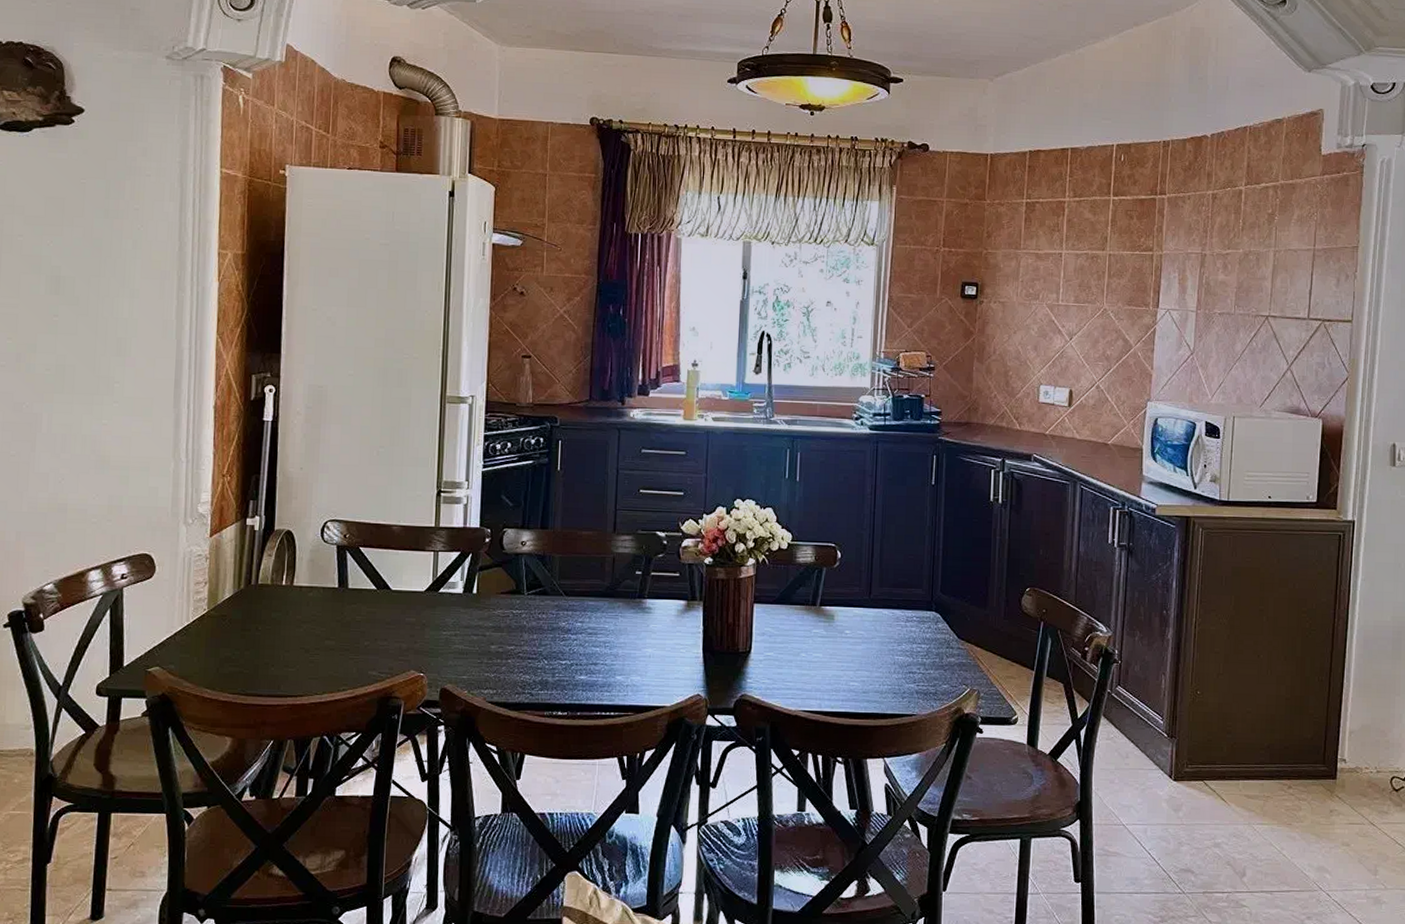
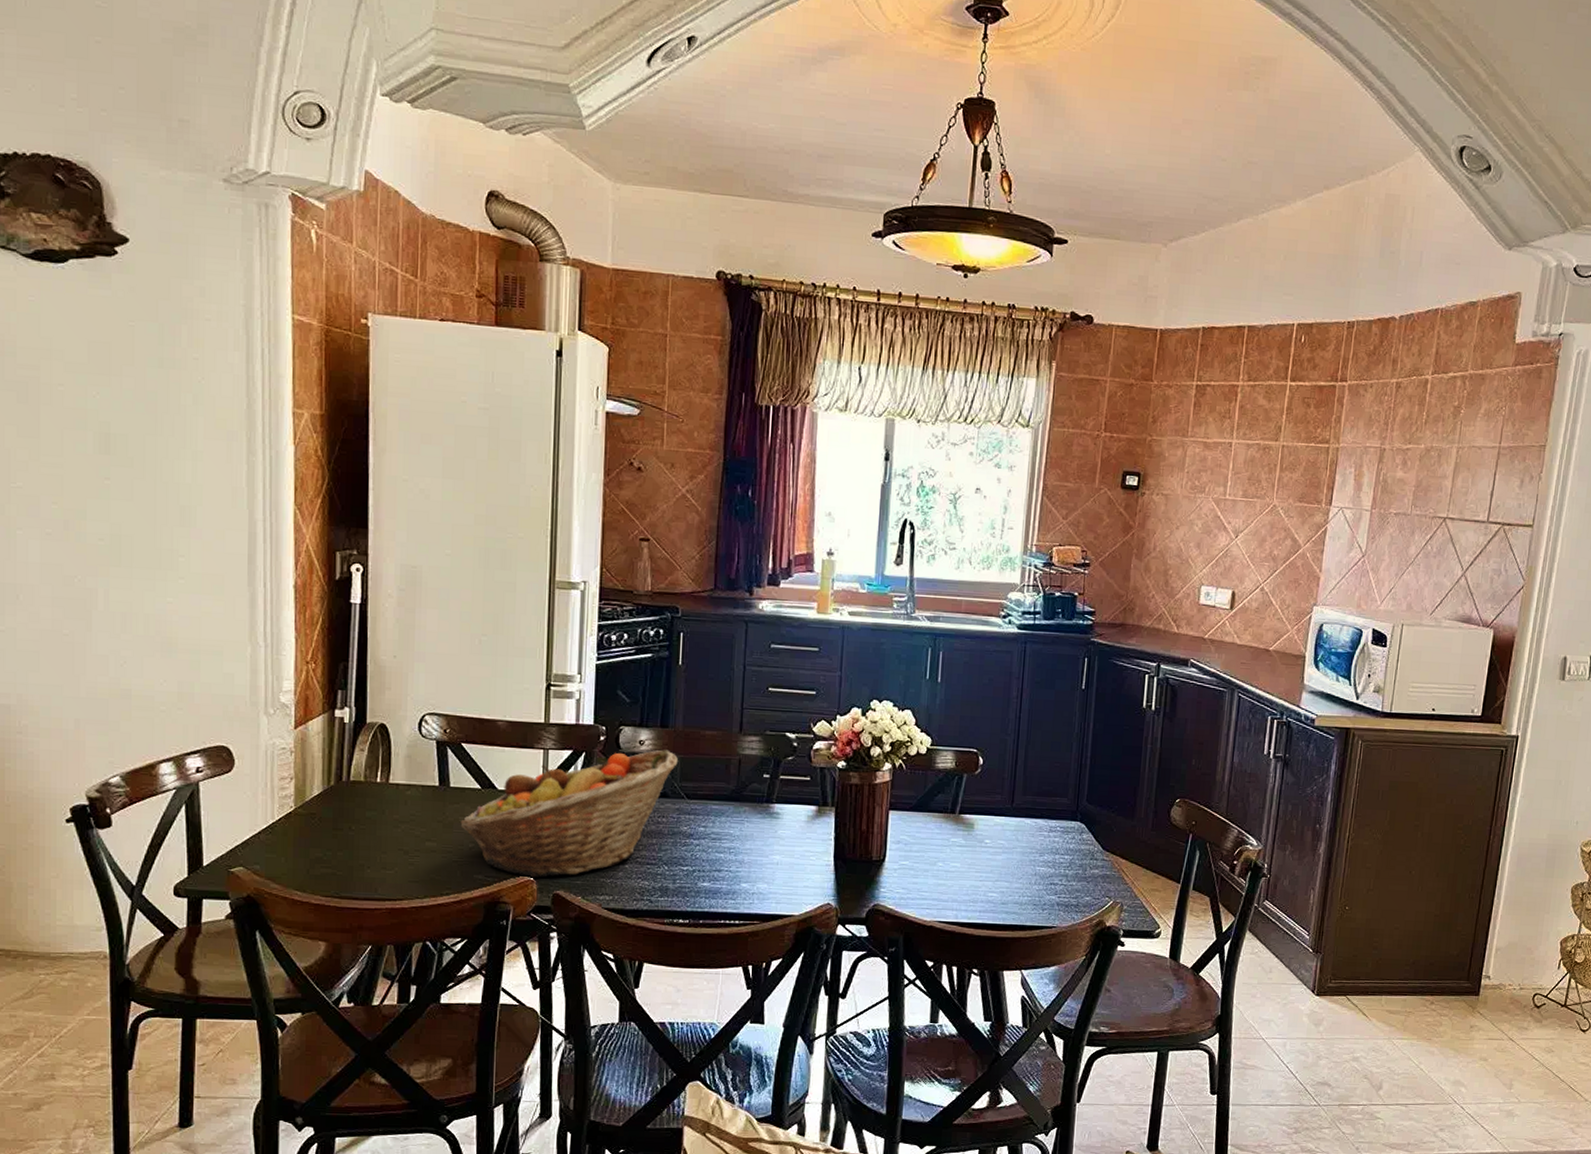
fruit basket: none [357,549,557,674] -> present [460,749,678,878]

